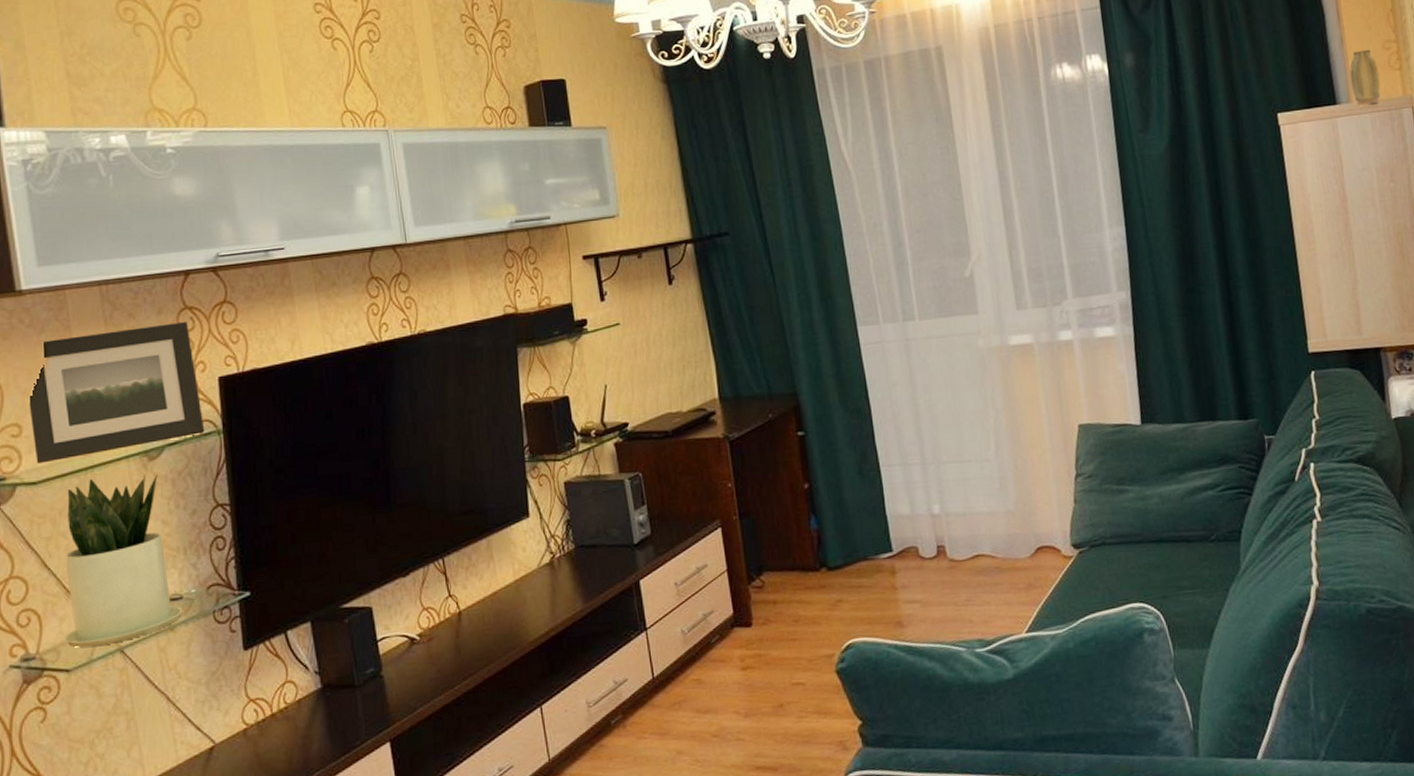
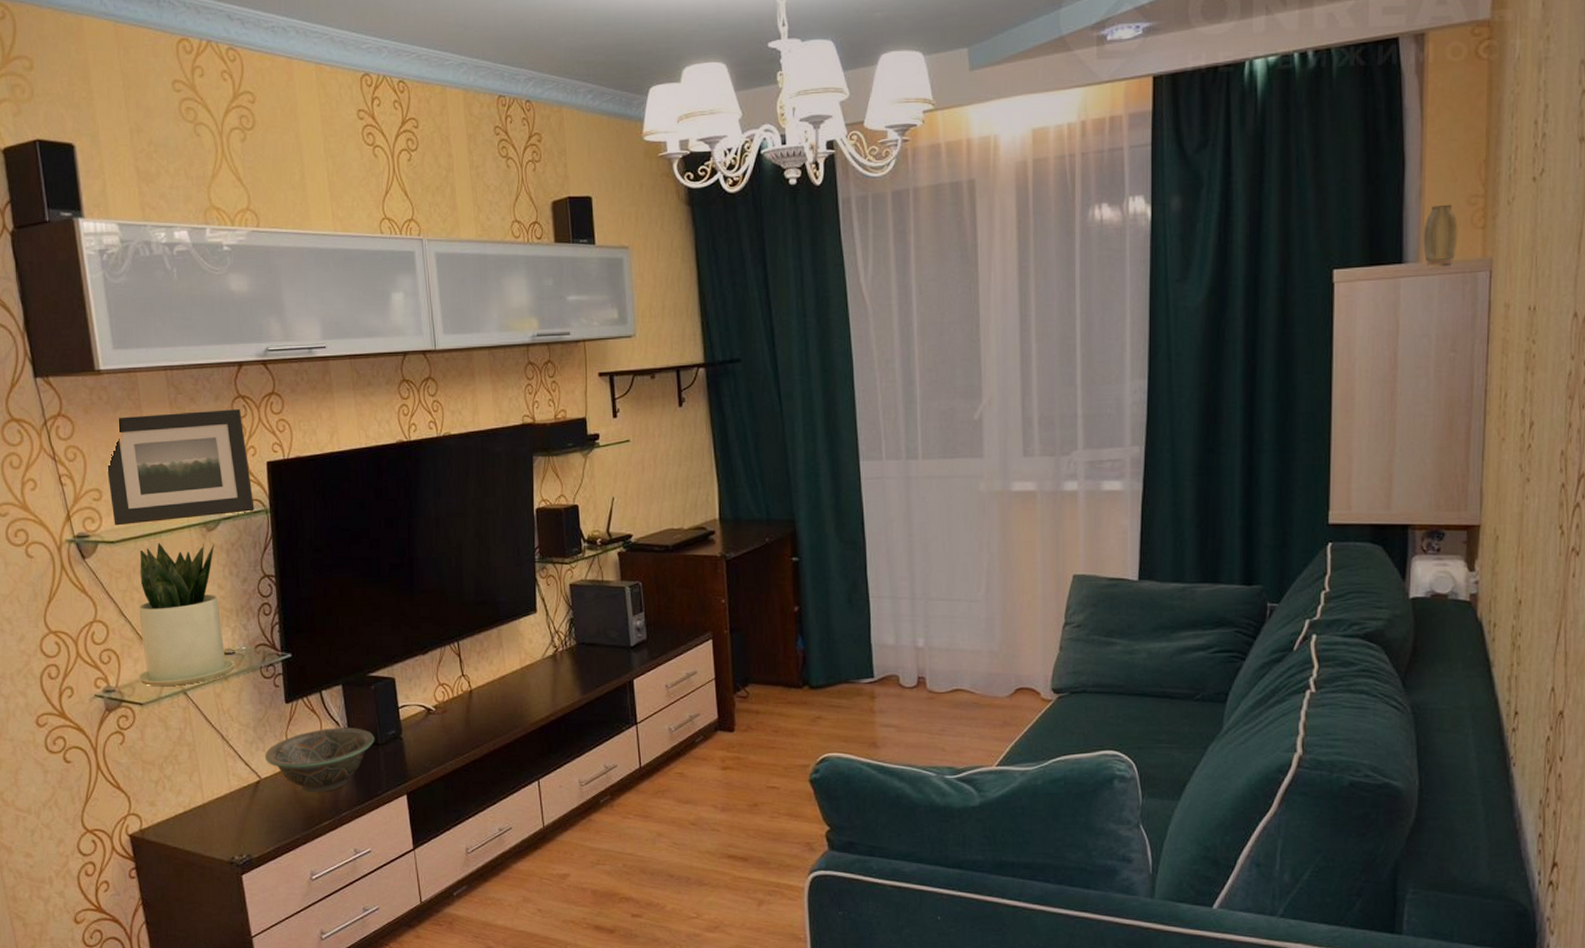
decorative bowl: none [219,669,350,754] -> present [264,728,374,793]

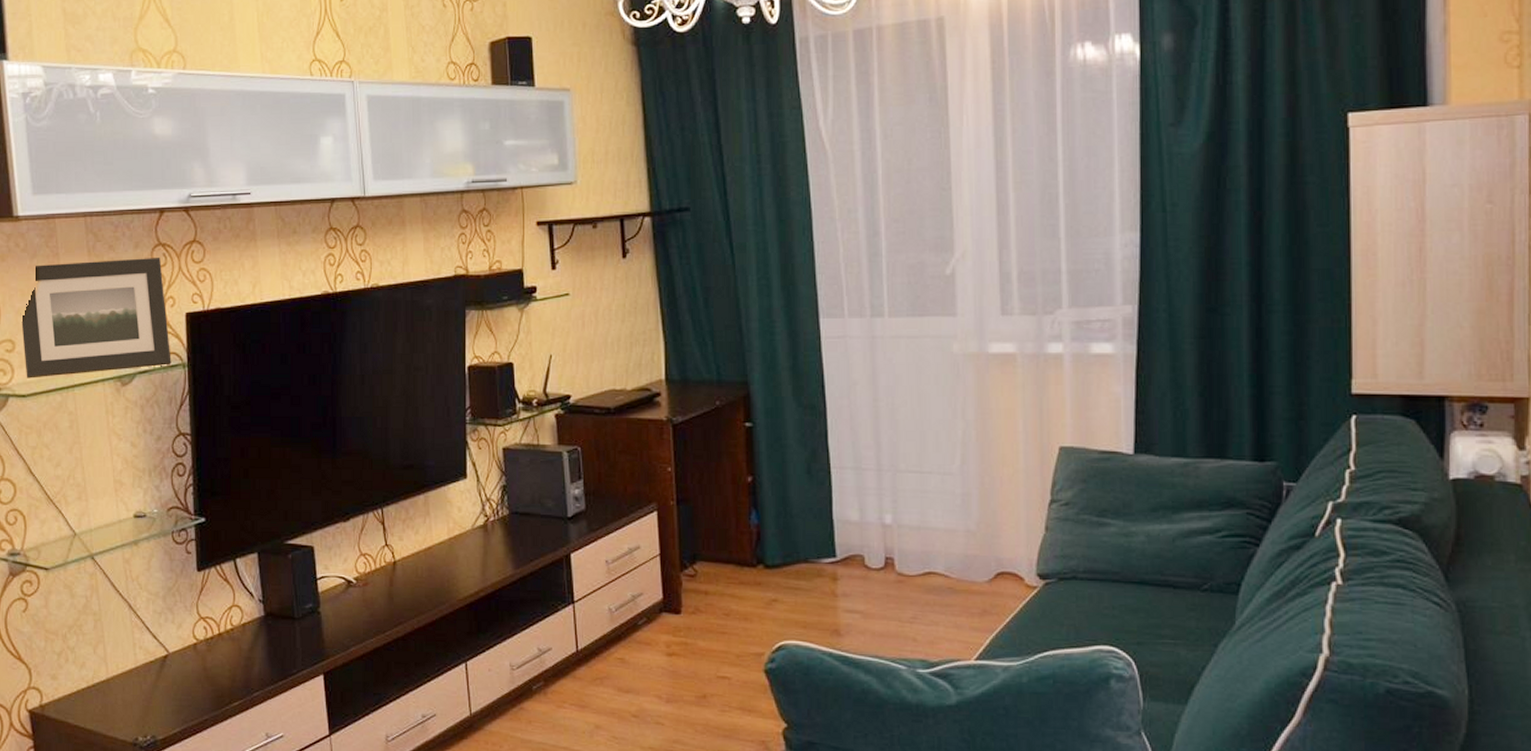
planter: present [137,542,235,687] -> none [43,396,146,551]
decorative bowl: present [264,728,374,793] -> none [173,599,290,670]
vase: present [1423,204,1458,271] -> none [1450,41,1491,114]

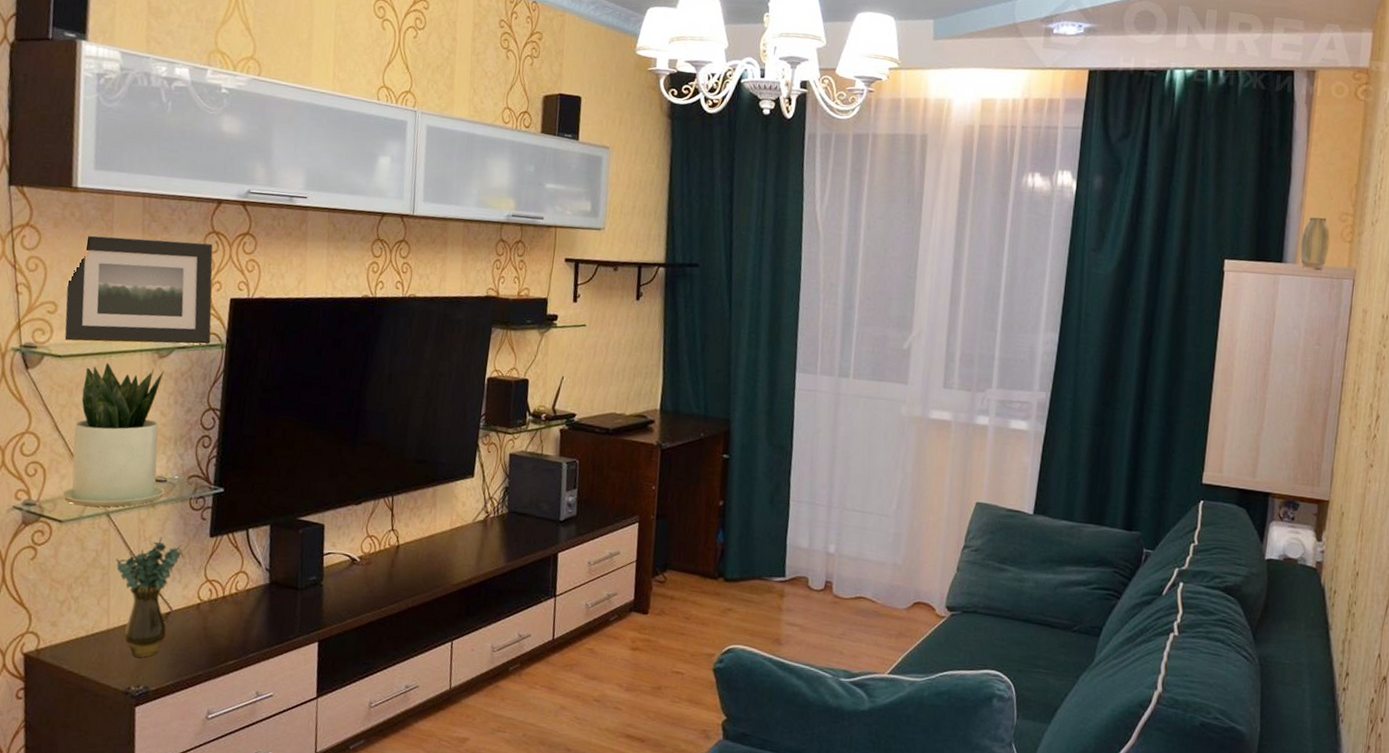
planter: none [43,396,146,551] -> present [61,362,165,507]
vase: none [106,576,174,705] -> present [115,537,184,658]
vase: none [1450,41,1491,114] -> present [1300,217,1330,273]

